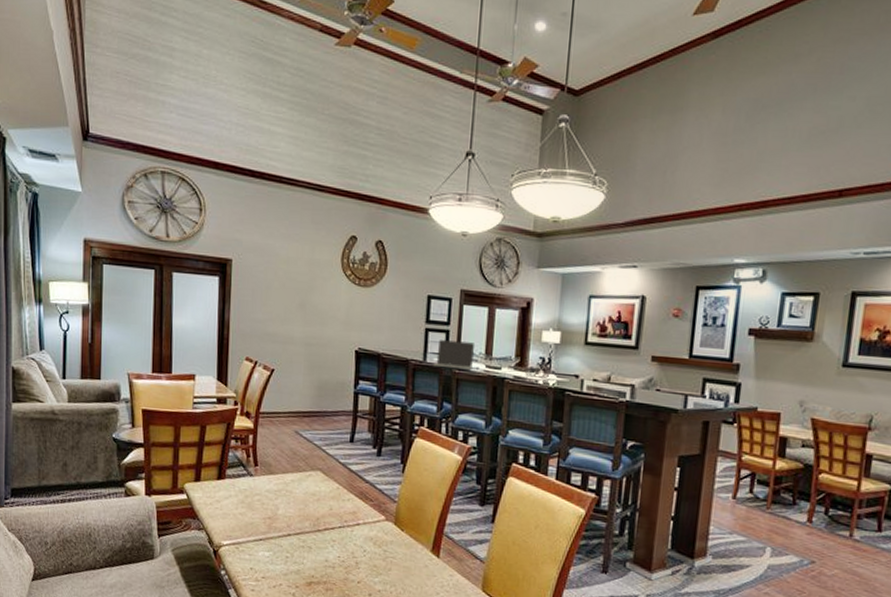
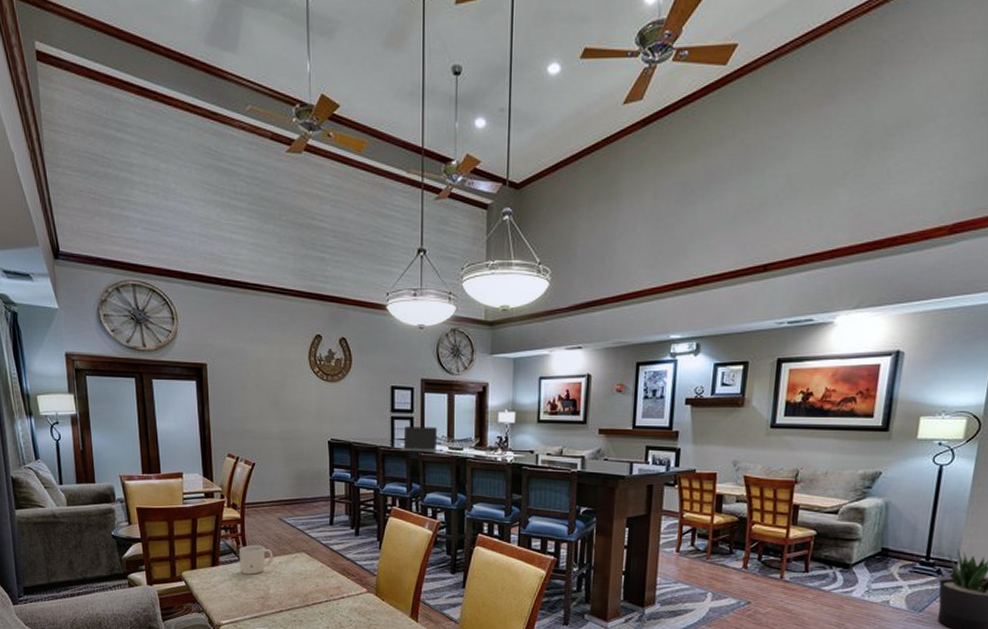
mug: none [248,458,286,492] -> present [239,545,273,575]

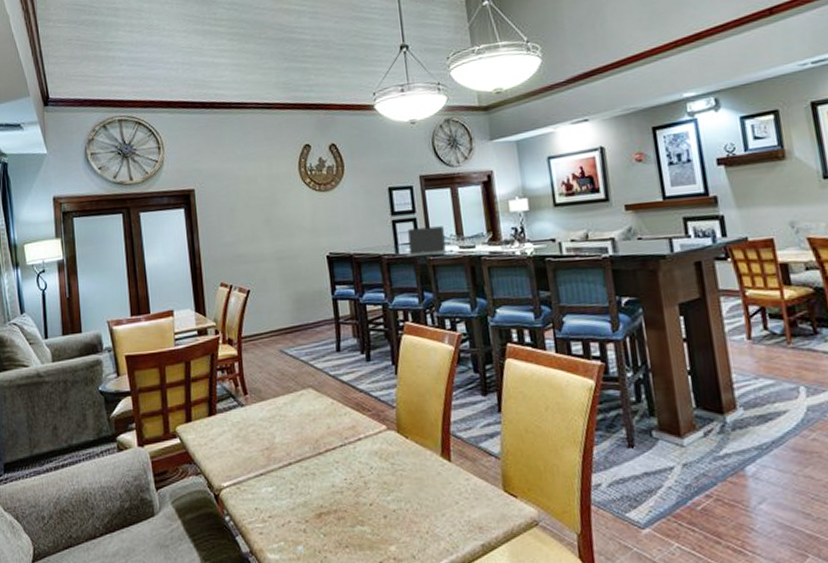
mug: present [239,545,273,575] -> none [238,385,277,422]

